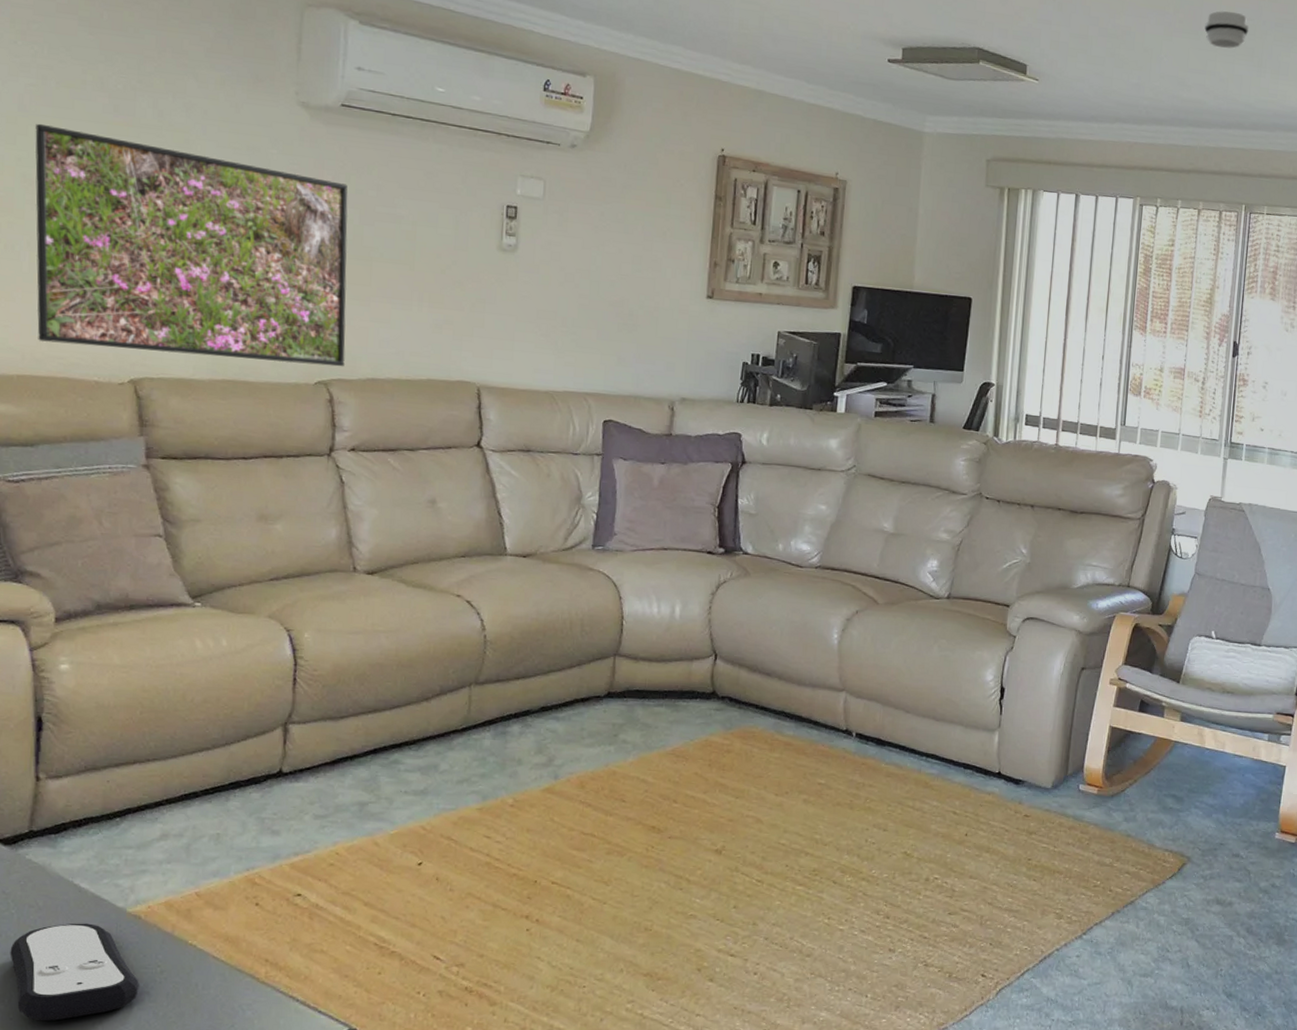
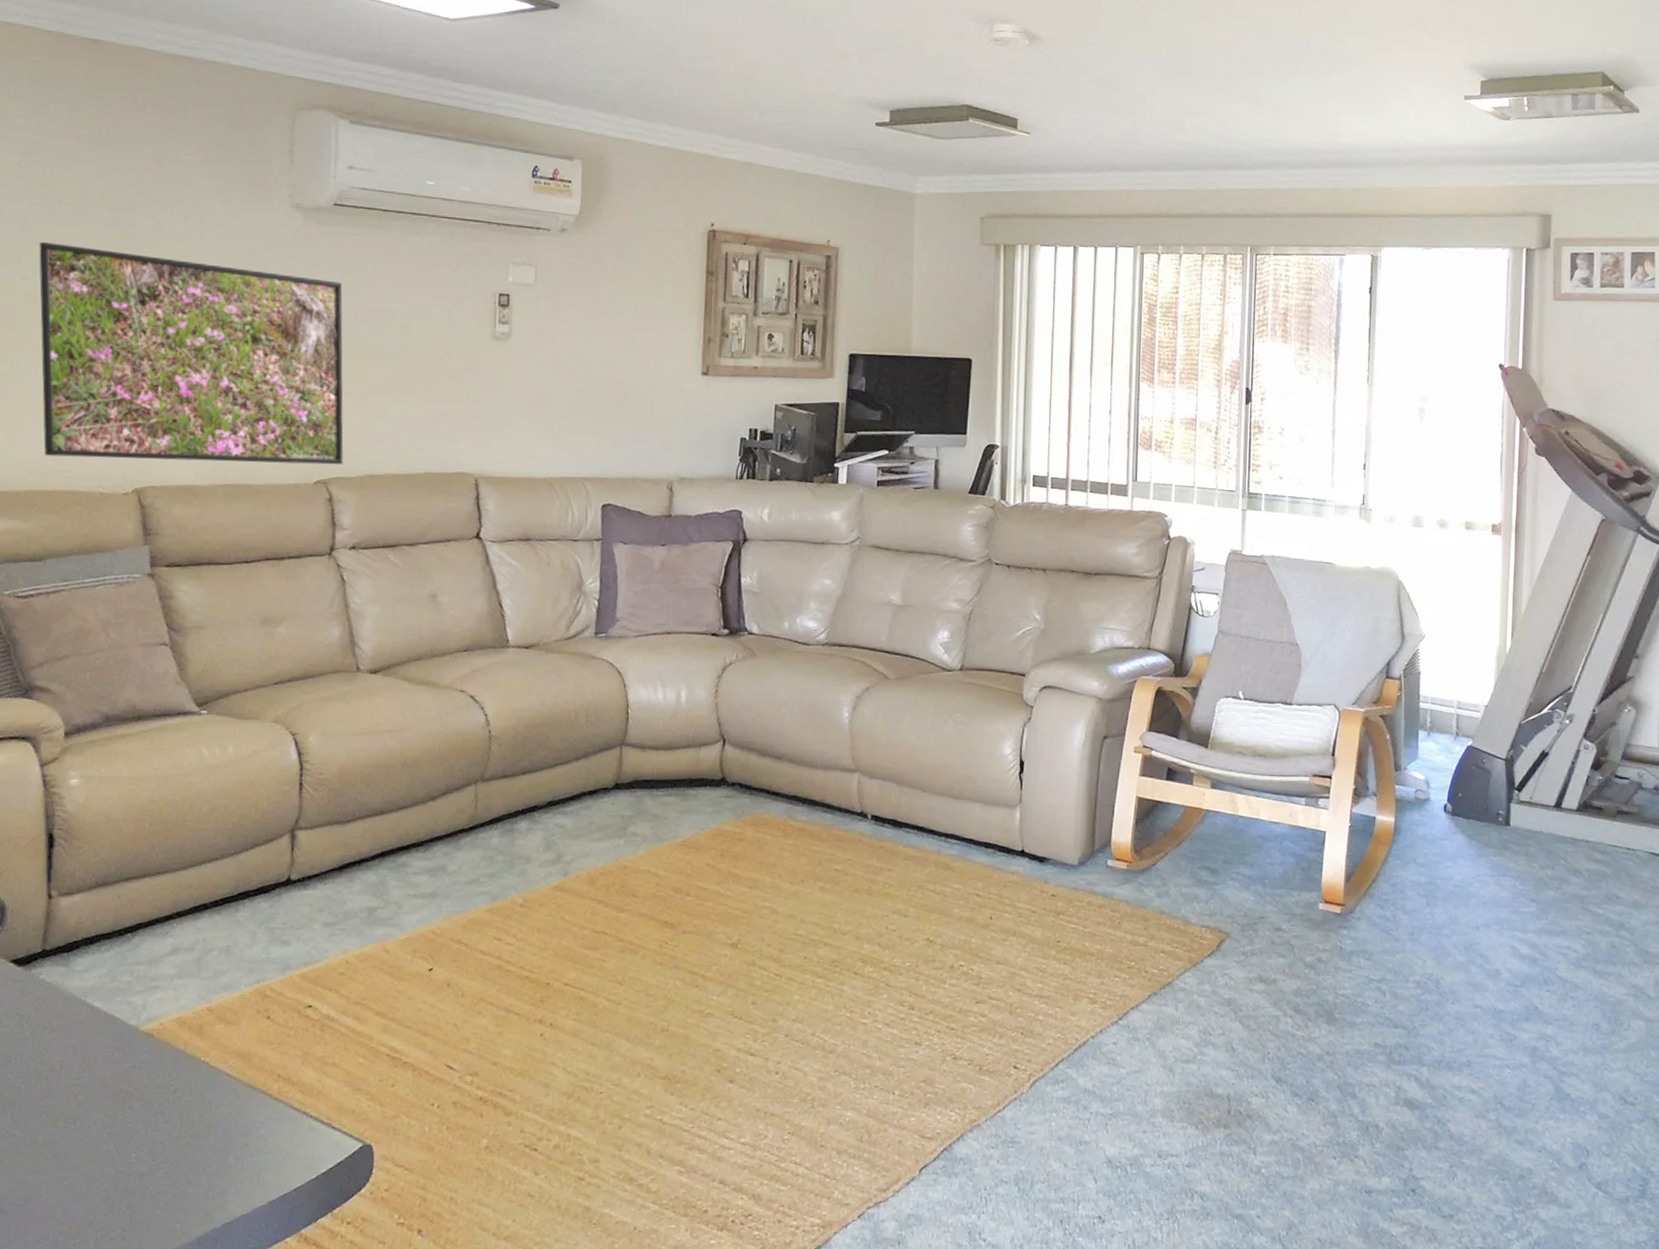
remote control: present [10,923,139,1021] -> none [25,1043,153,1146]
smoke detector: present [1204,11,1250,49] -> none [1198,50,1245,89]

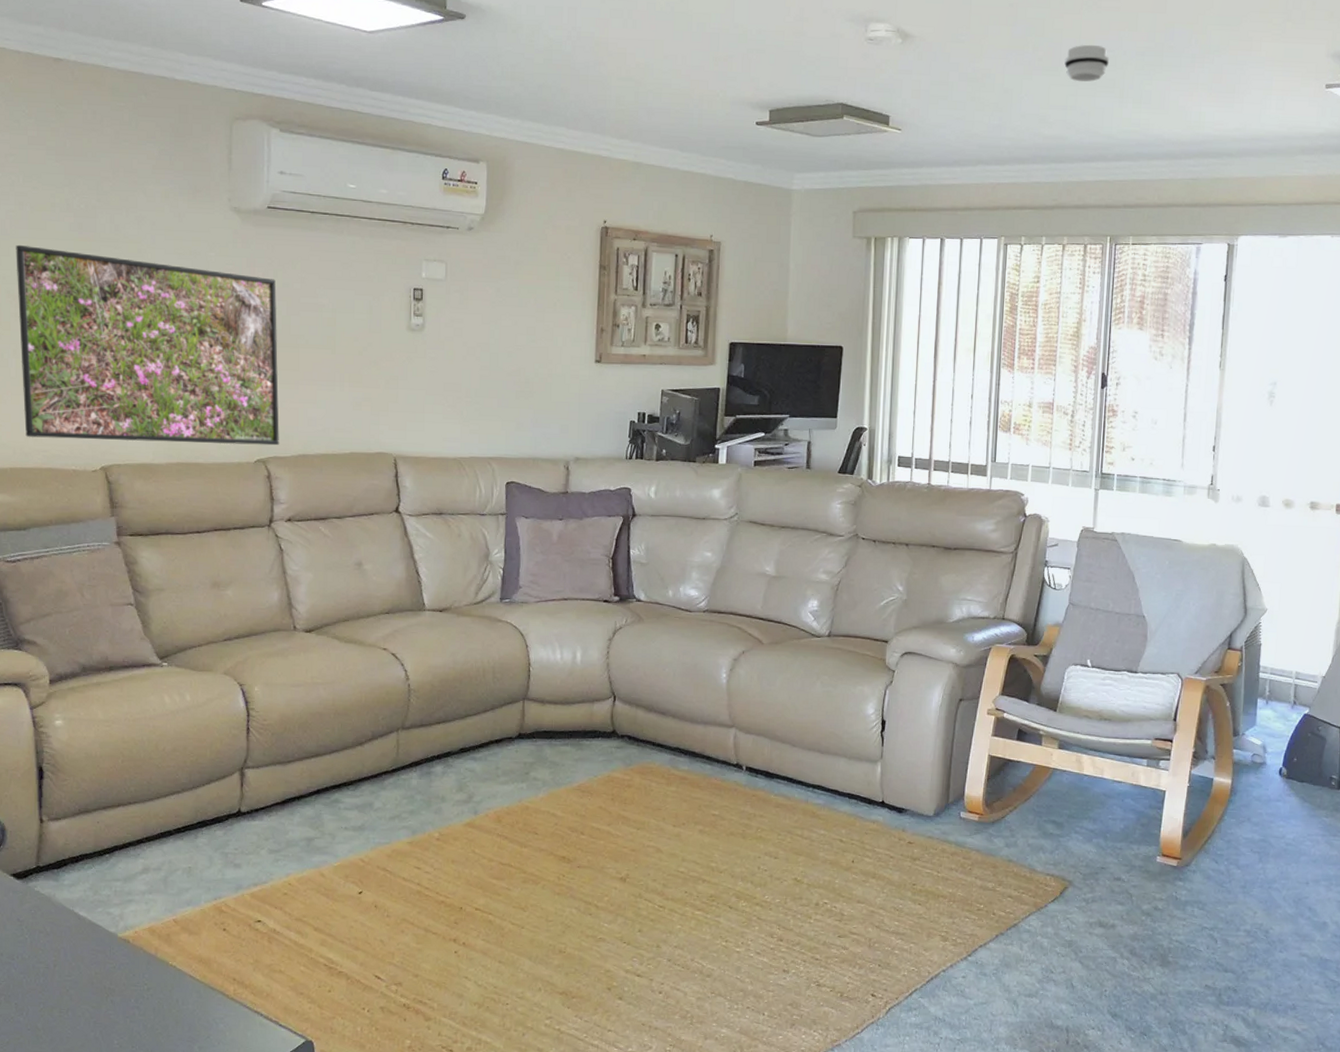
smoke detector: none [1198,50,1245,89] -> present [1064,44,1110,82]

